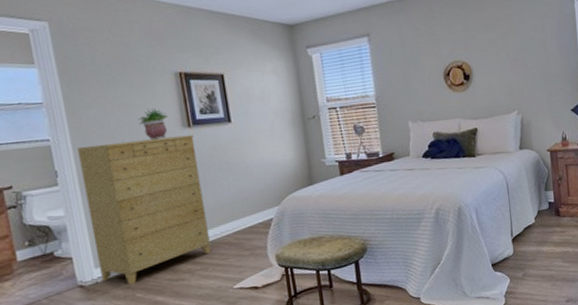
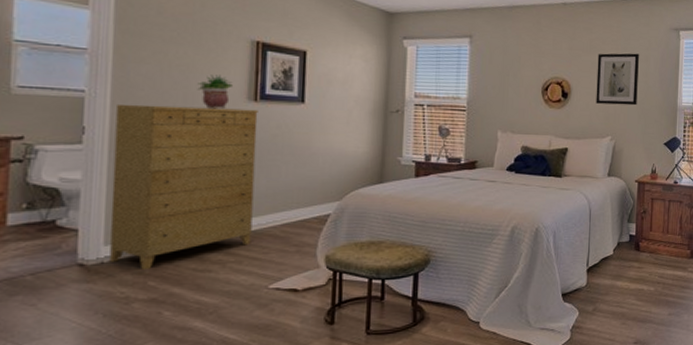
wall art: none [493,24,539,81] -> present [596,53,639,106]

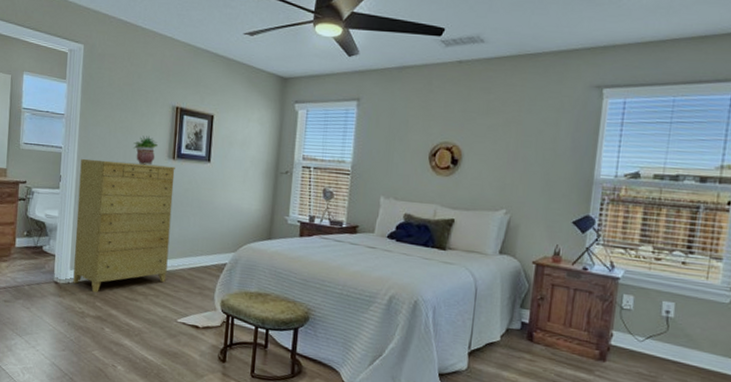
wall art: present [596,53,639,106] -> none [490,115,547,176]

